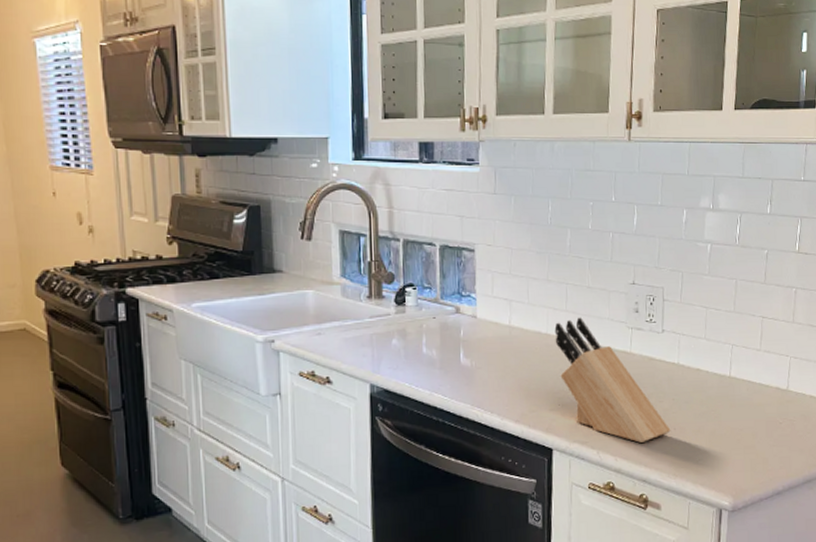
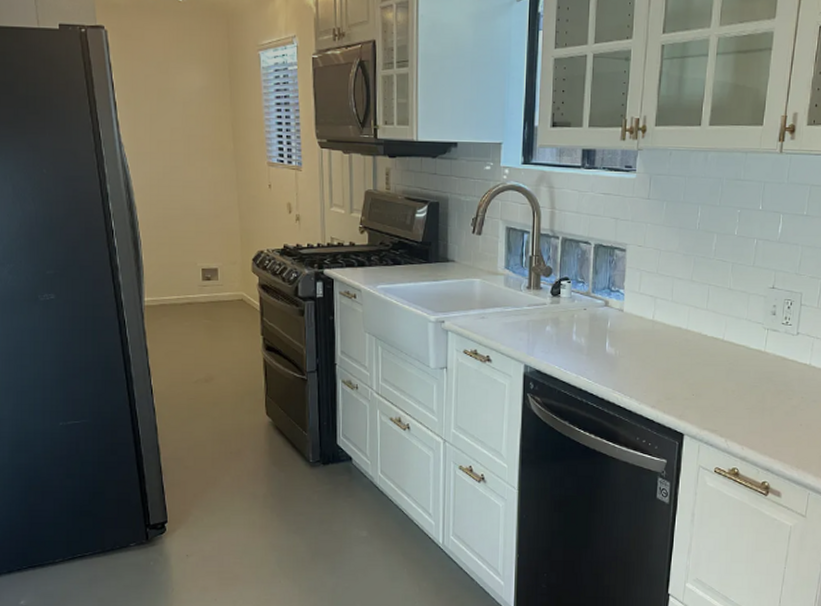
knife block: present [554,317,671,443] -> none [694,316,797,435]

